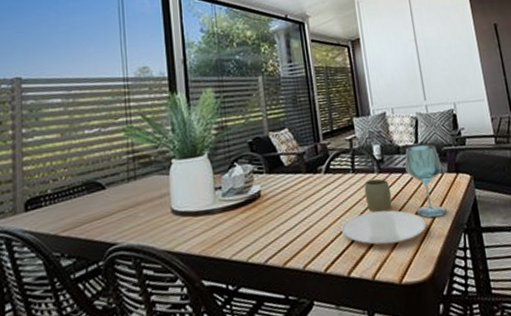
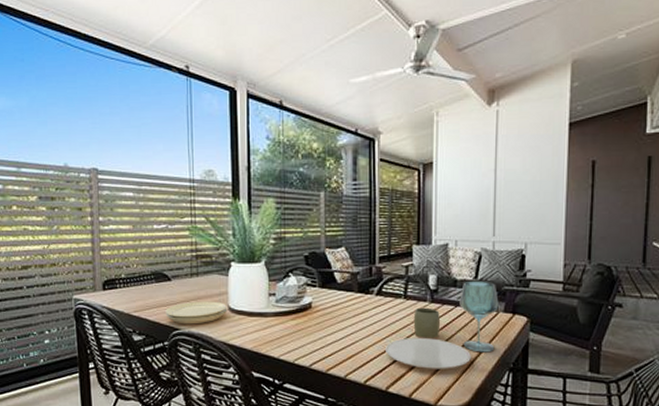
plate: none [99,205,171,238] -> present [165,301,228,324]

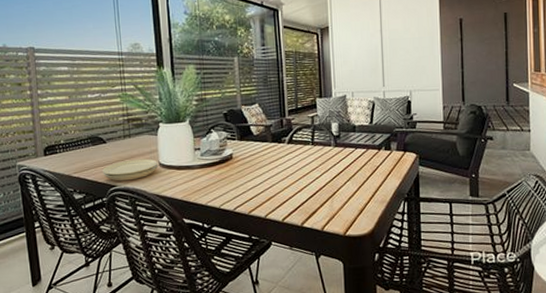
plate: present [386,338,471,369] -> none [299,177,372,205]
mug: present [413,307,441,340] -> none [321,151,345,179]
wine glass: present [459,280,499,353] -> none [359,125,392,187]

